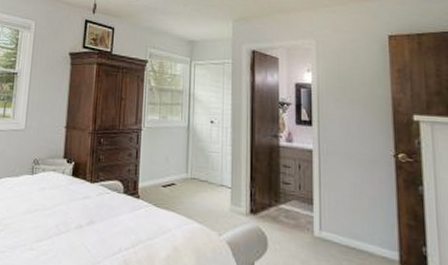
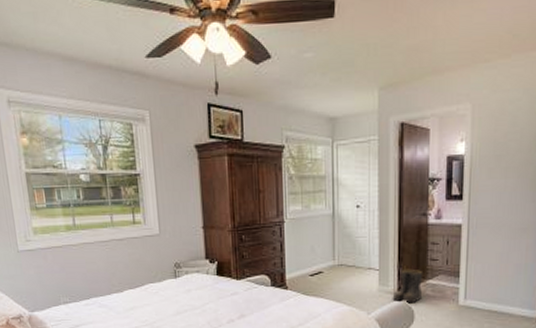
boots: none [244,190,276,229] -> present [392,268,423,304]

